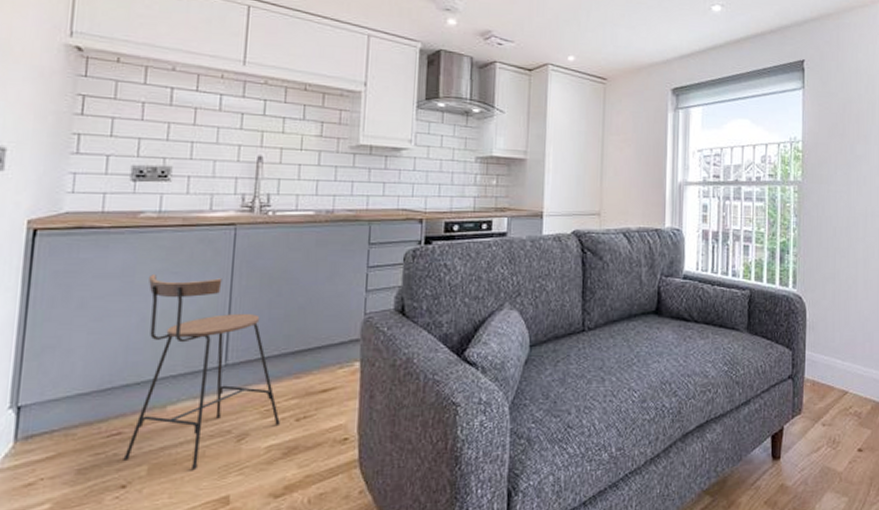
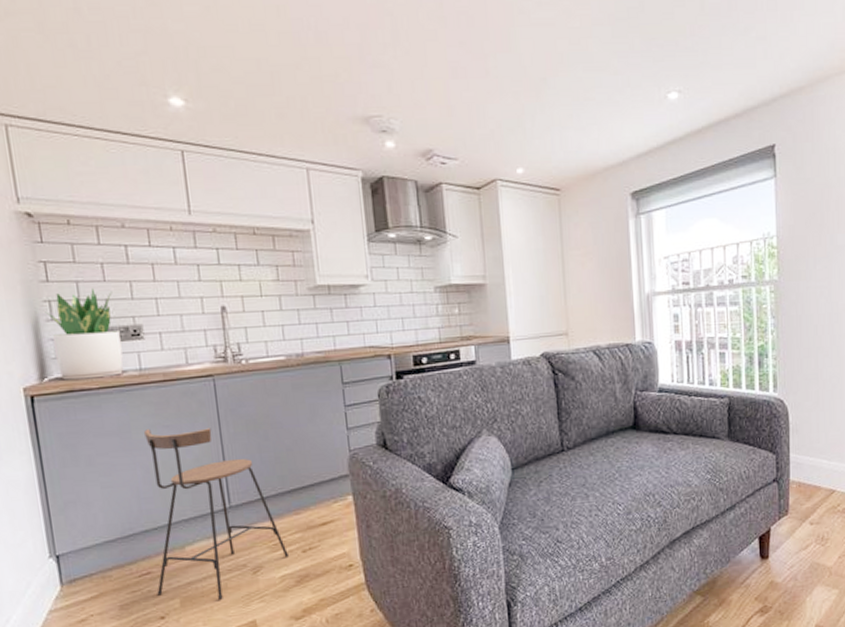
planter: none [71,126,148,217] -> present [45,289,124,380]

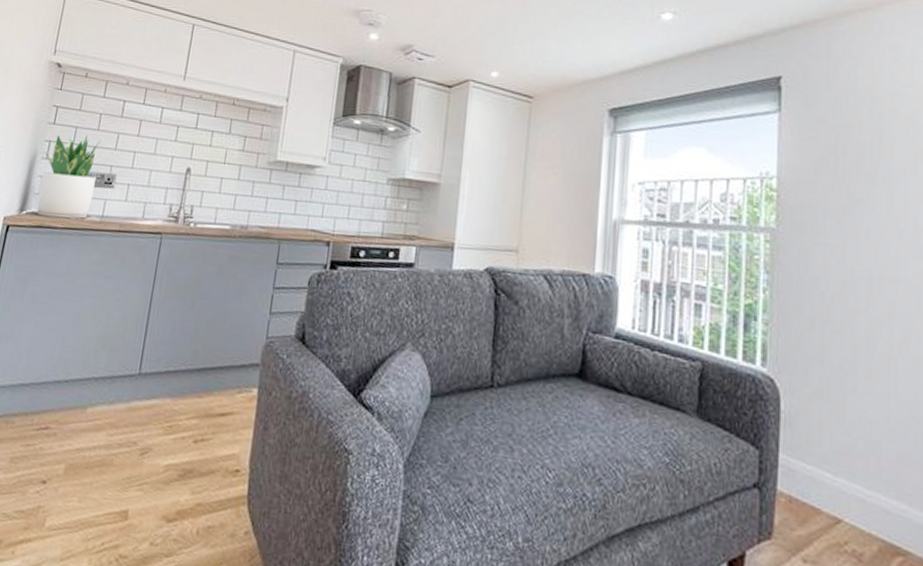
bar stool: present [144,428,289,600] -> none [47,276,180,477]

